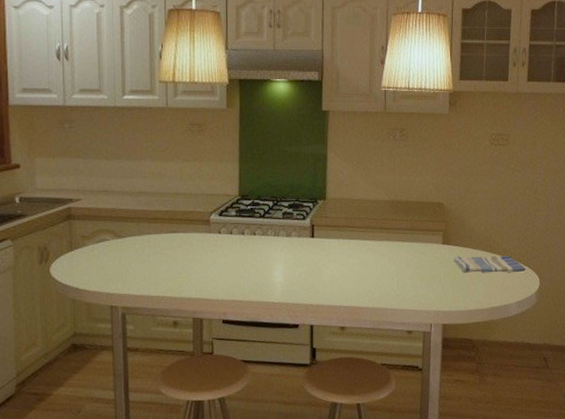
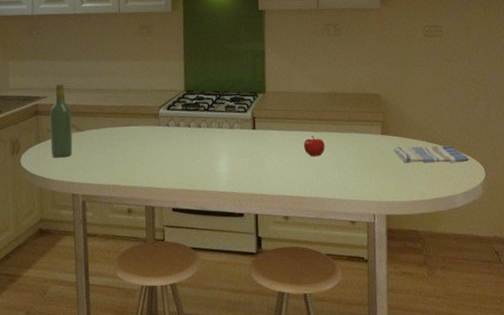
wine bottle: none [85,184,111,267] -> present [50,83,73,158]
apple: none [363,245,385,266] -> present [303,136,325,157]

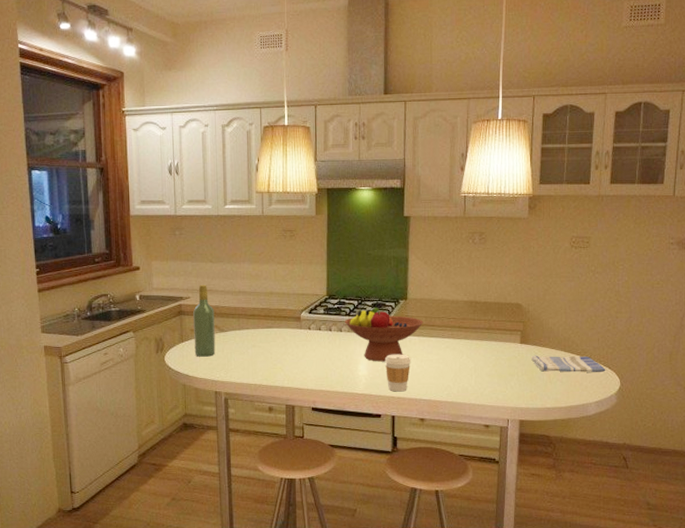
fruit bowl: none [203,101,283,158] -> present [344,307,423,362]
coffee cup: none [245,149,272,189] -> present [384,354,410,392]
apple: present [303,136,325,157] -> none [442,343,464,363]

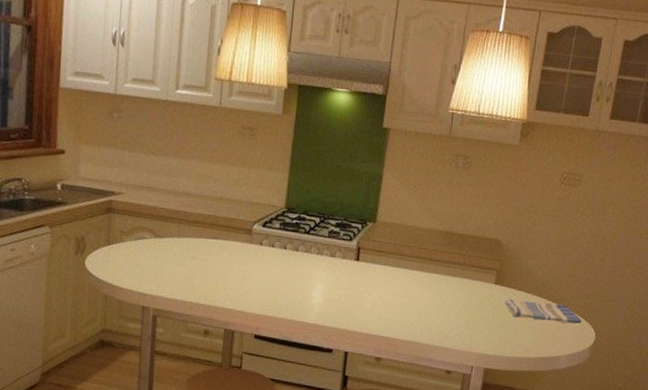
wine bottle: present [193,284,216,357] -> none [122,179,151,265]
fruit bowl: present [344,307,423,362] -> none [302,227,392,290]
coffee cup: present [384,354,410,392] -> none [343,282,373,326]

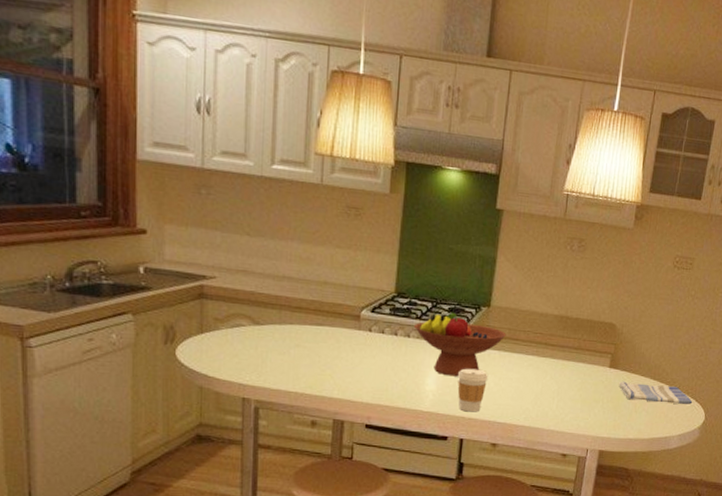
fruit bowl: none [302,227,392,290] -> present [413,312,507,377]
coffee cup: none [343,282,373,326] -> present [457,368,488,412]

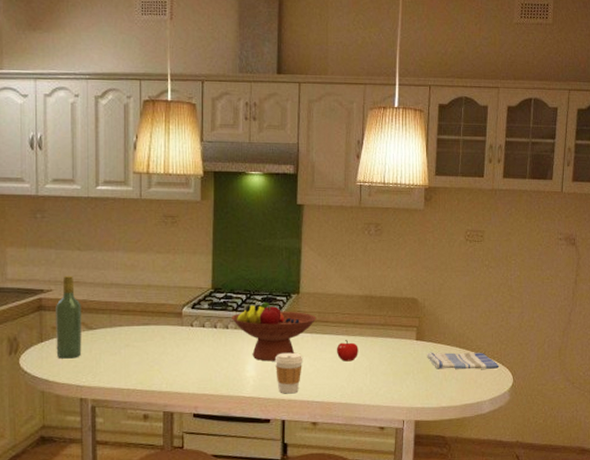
wine bottle: none [218,262,248,354] -> present [56,275,82,359]
apple: none [524,361,548,384] -> present [336,340,358,362]

